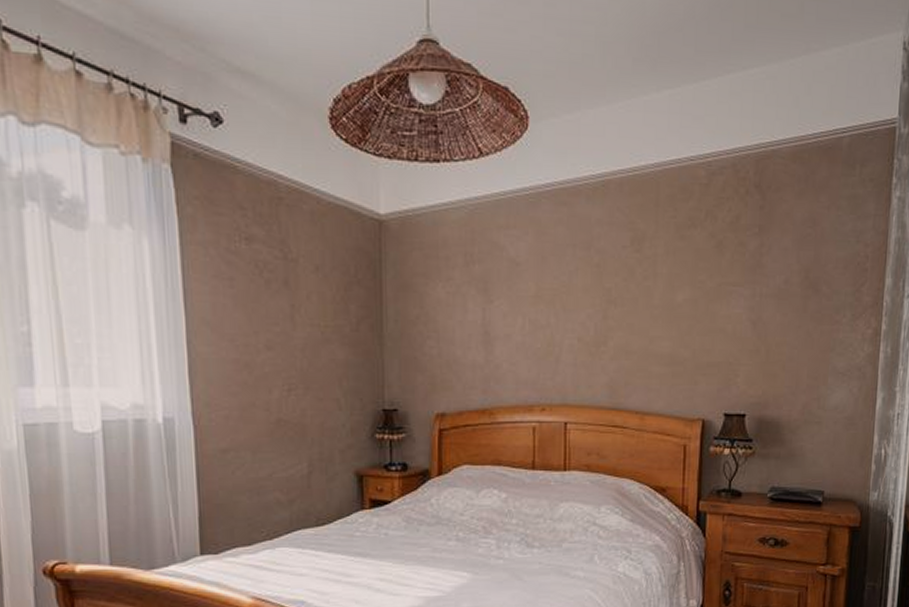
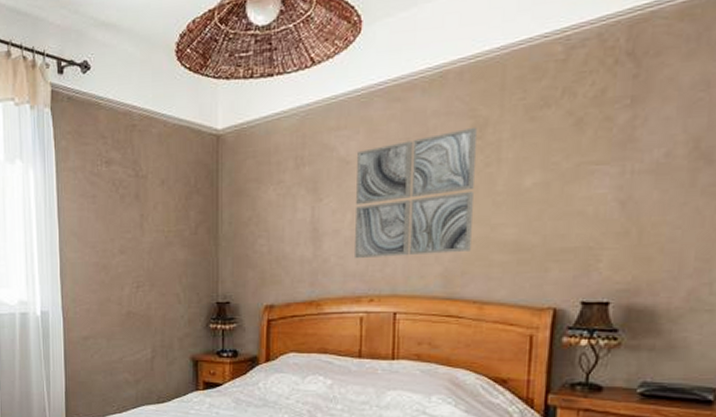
wall art: none [526,239,637,366] -> present [355,127,478,259]

